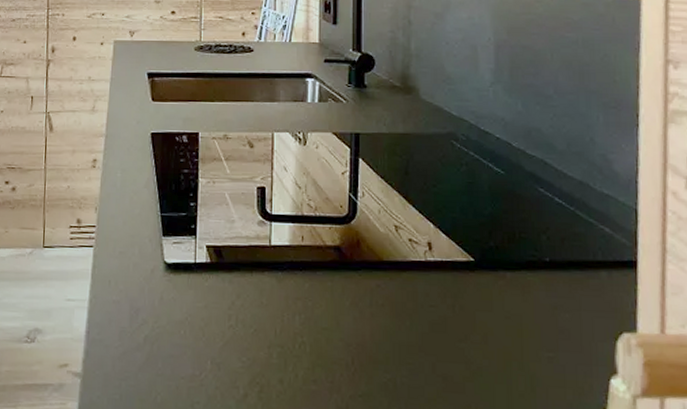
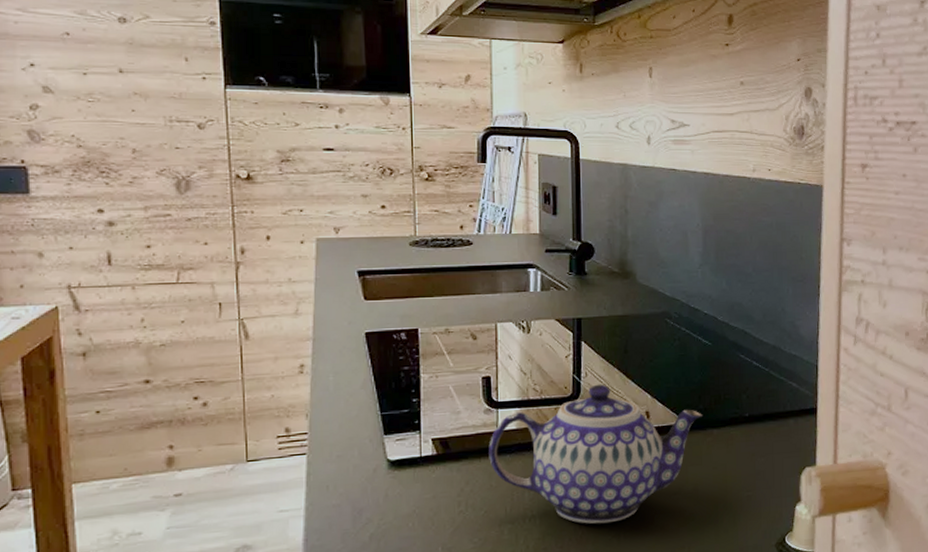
teapot: none [261,206,493,364] -> present [489,384,702,524]

